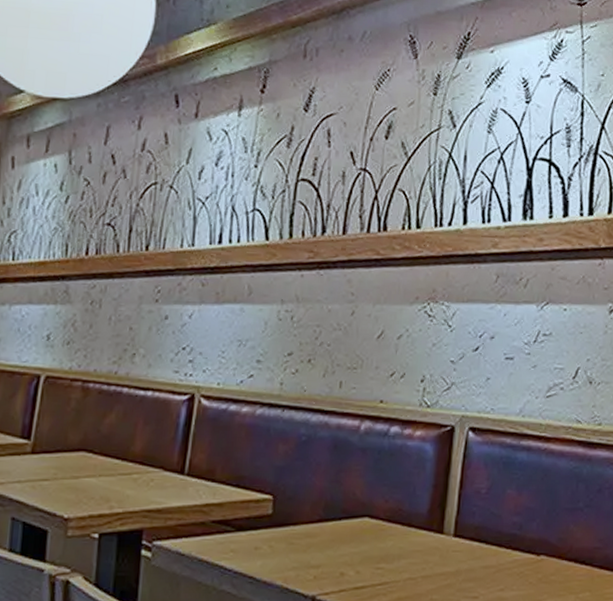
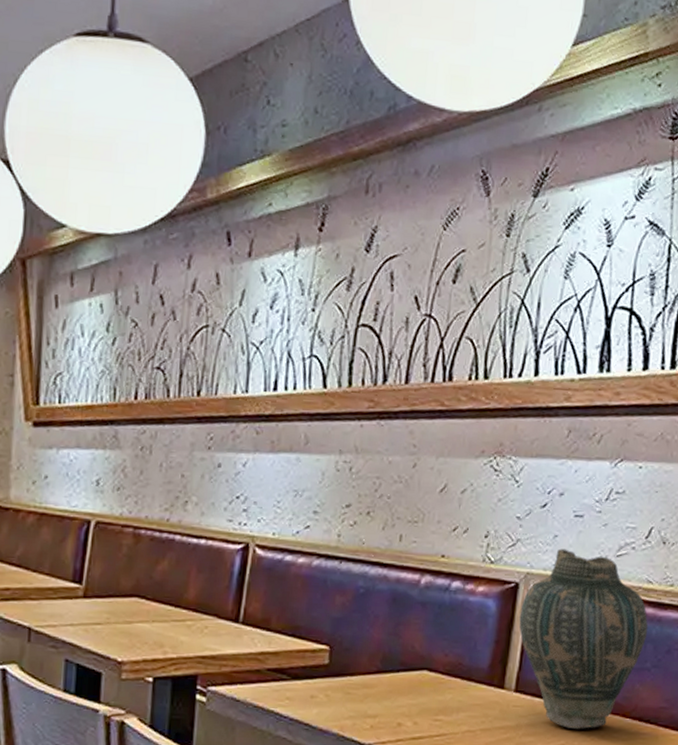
vase: none [456,391,579,574] -> present [519,548,649,730]

